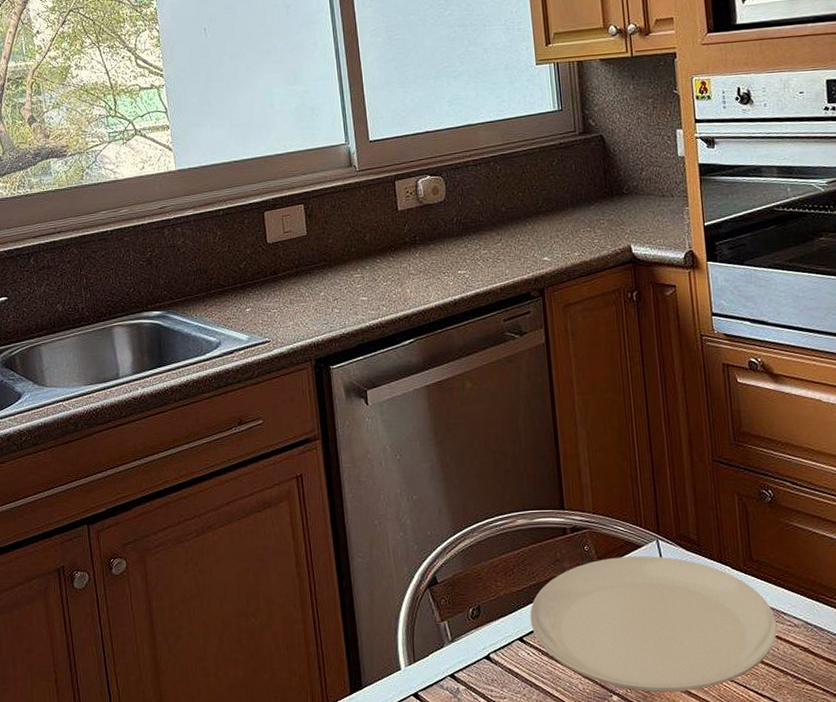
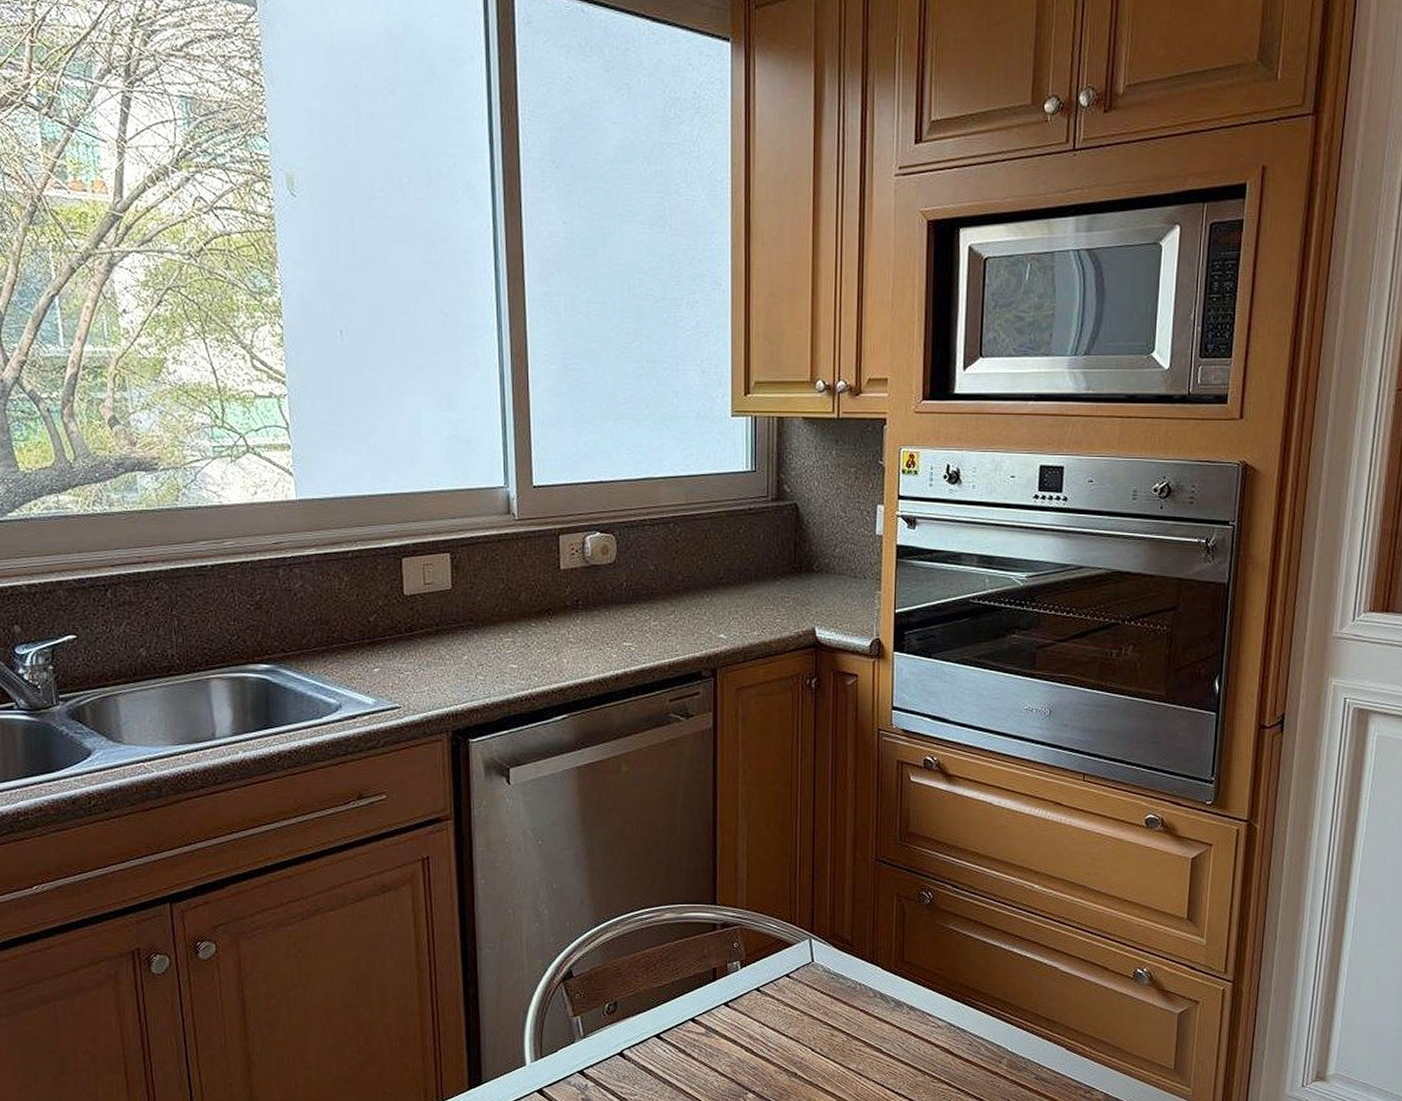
plate: present [529,556,777,693] -> none [669,955,921,1091]

